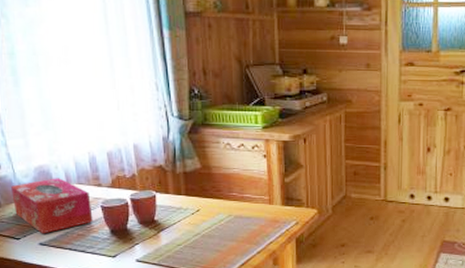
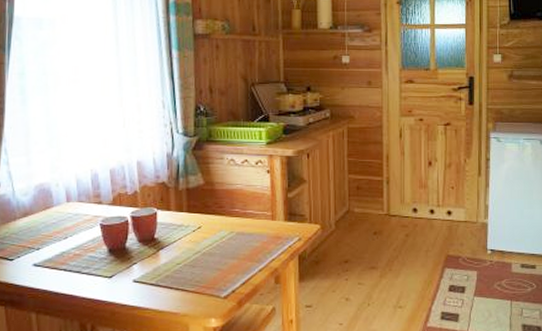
tissue box: present [11,178,93,234] -> none [9,196,91,255]

